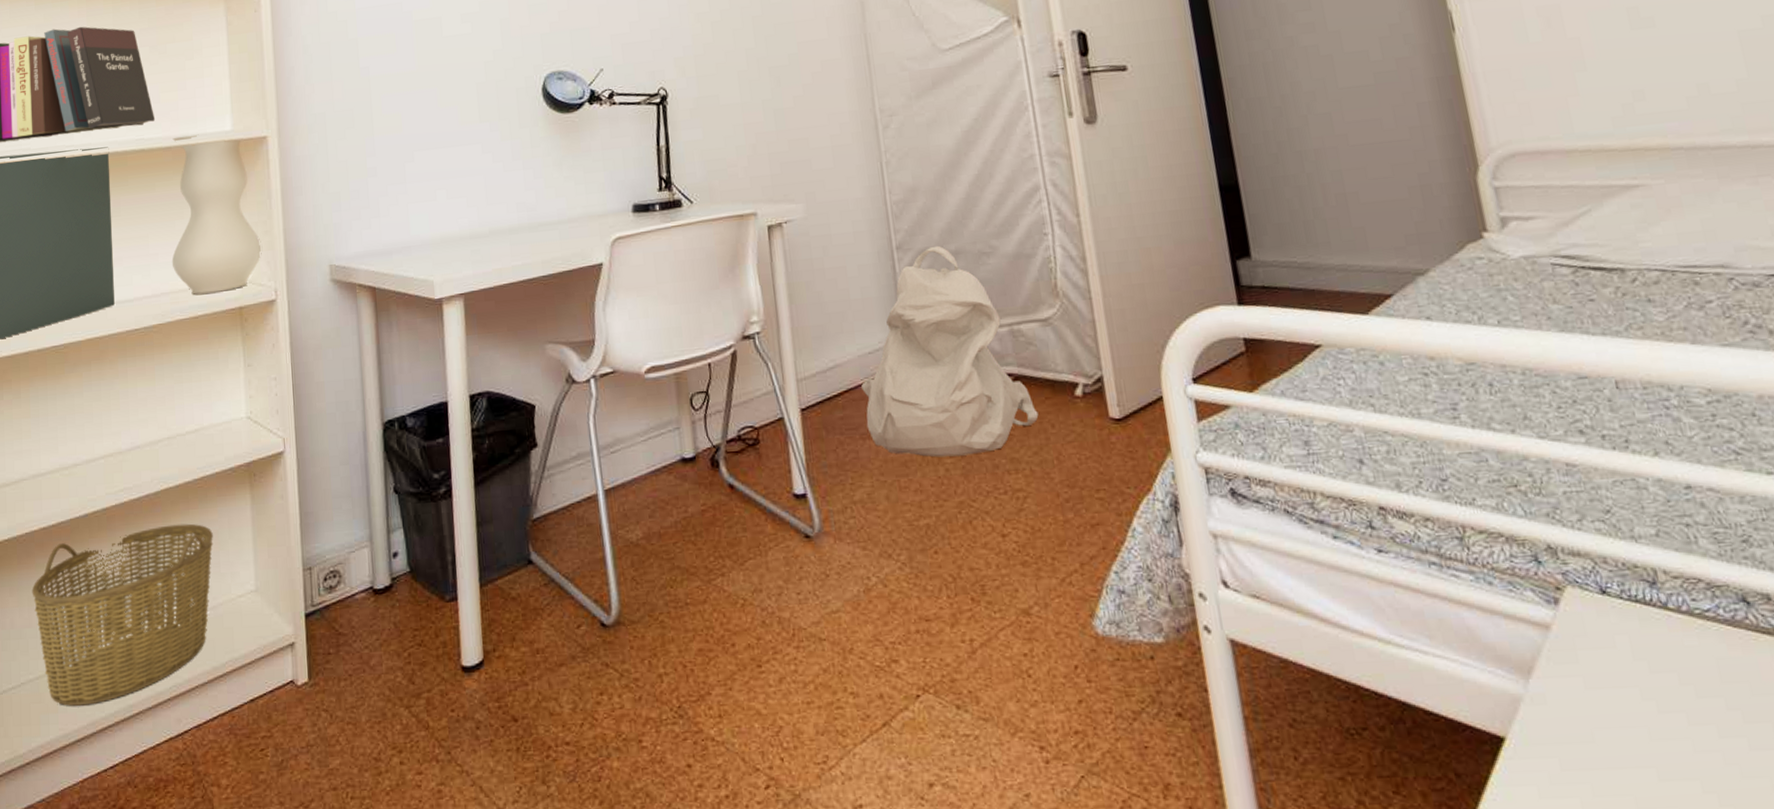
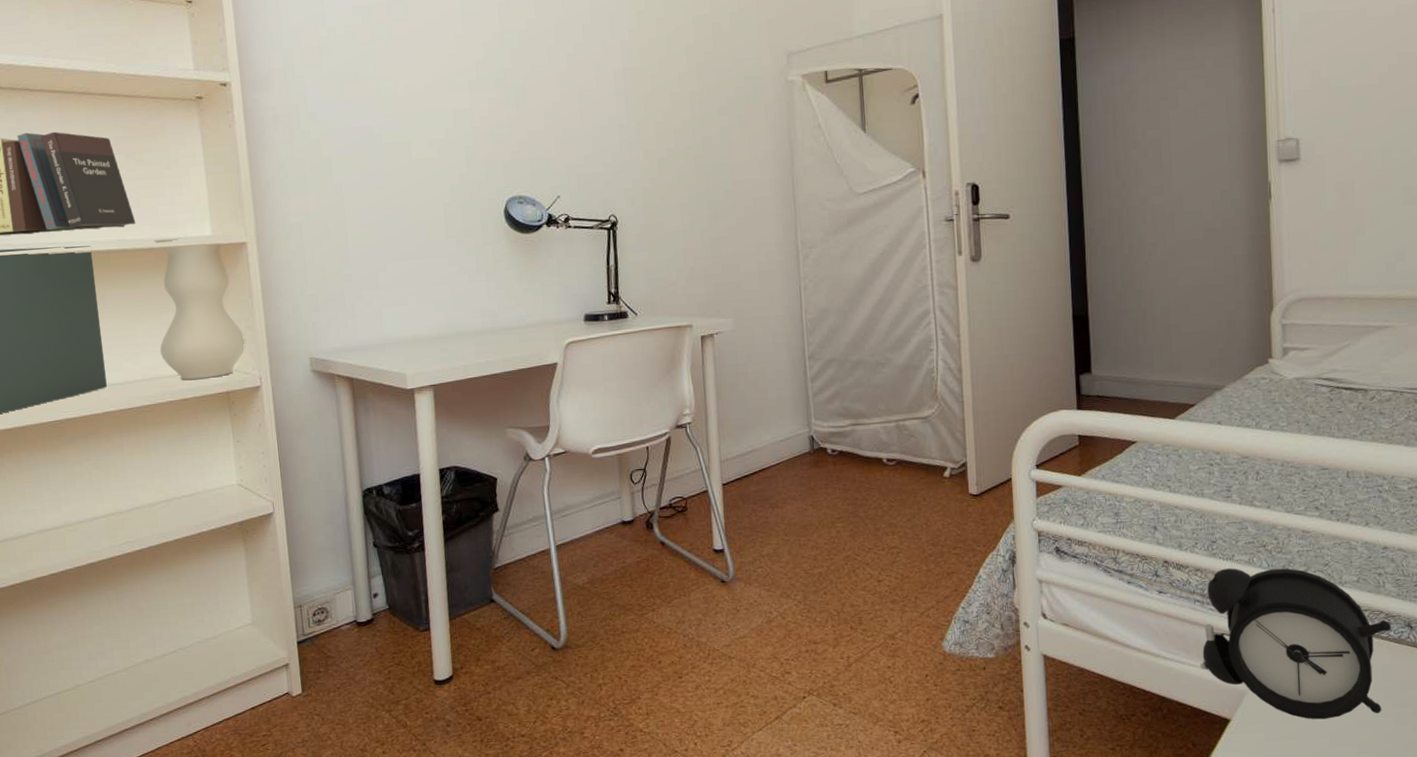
basket: present [32,523,213,706] -> none [46,570,212,715]
backpack: present [861,245,1039,458] -> none [773,356,914,522]
alarm clock: none [1440,516,1727,740] -> present [1199,568,1392,720]

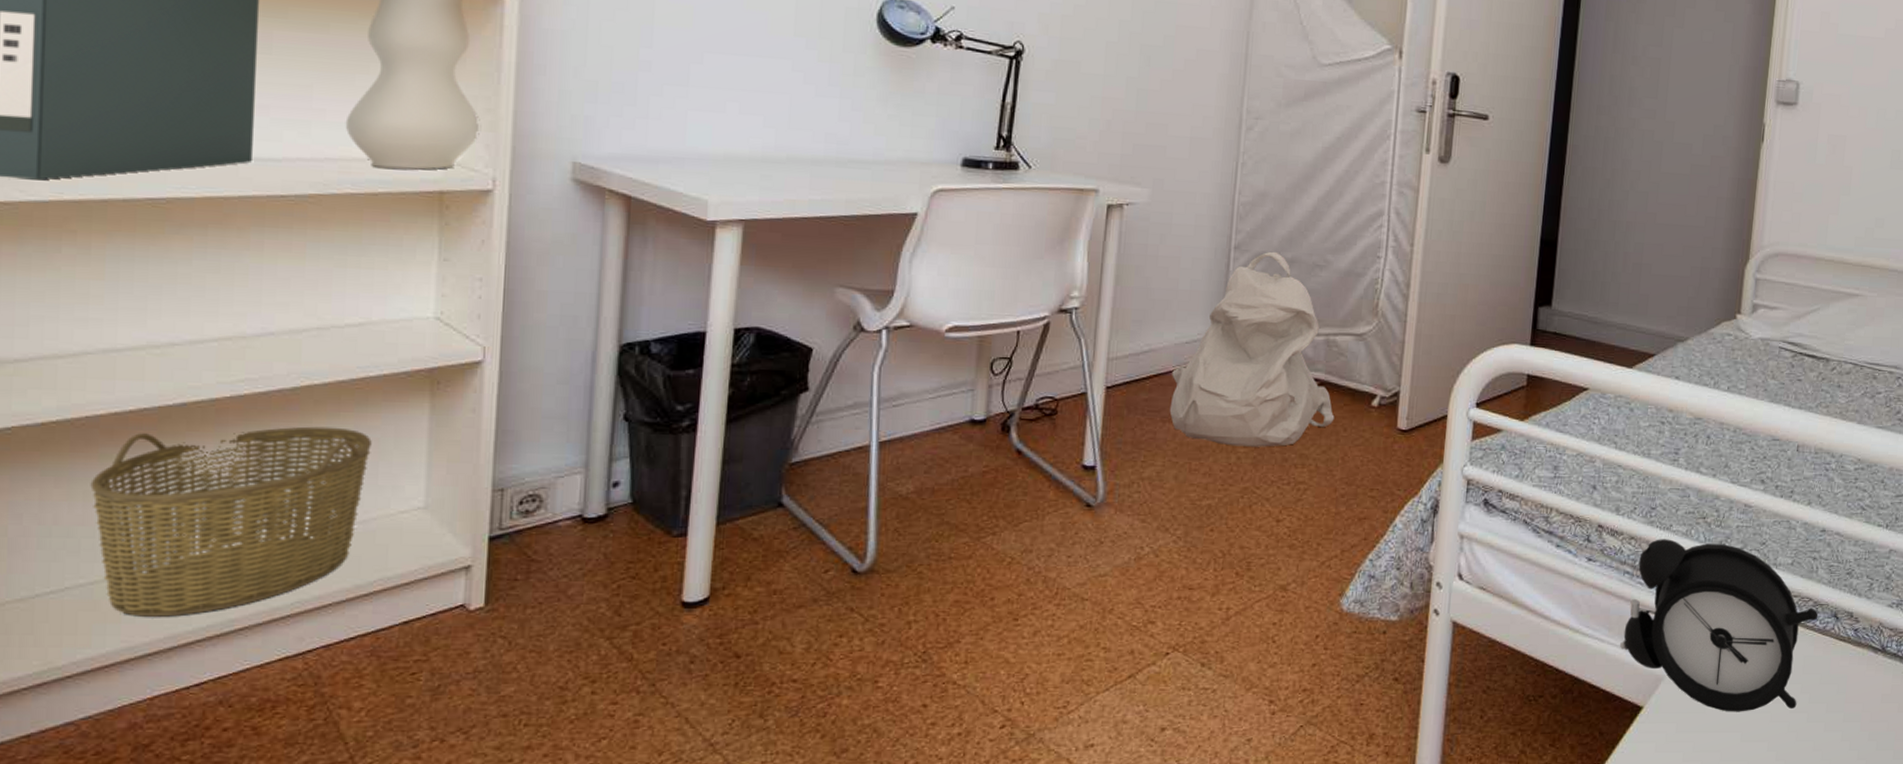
basket: none [46,570,212,715] -> present [90,426,372,617]
backpack: none [773,356,914,522] -> present [1169,251,1335,447]

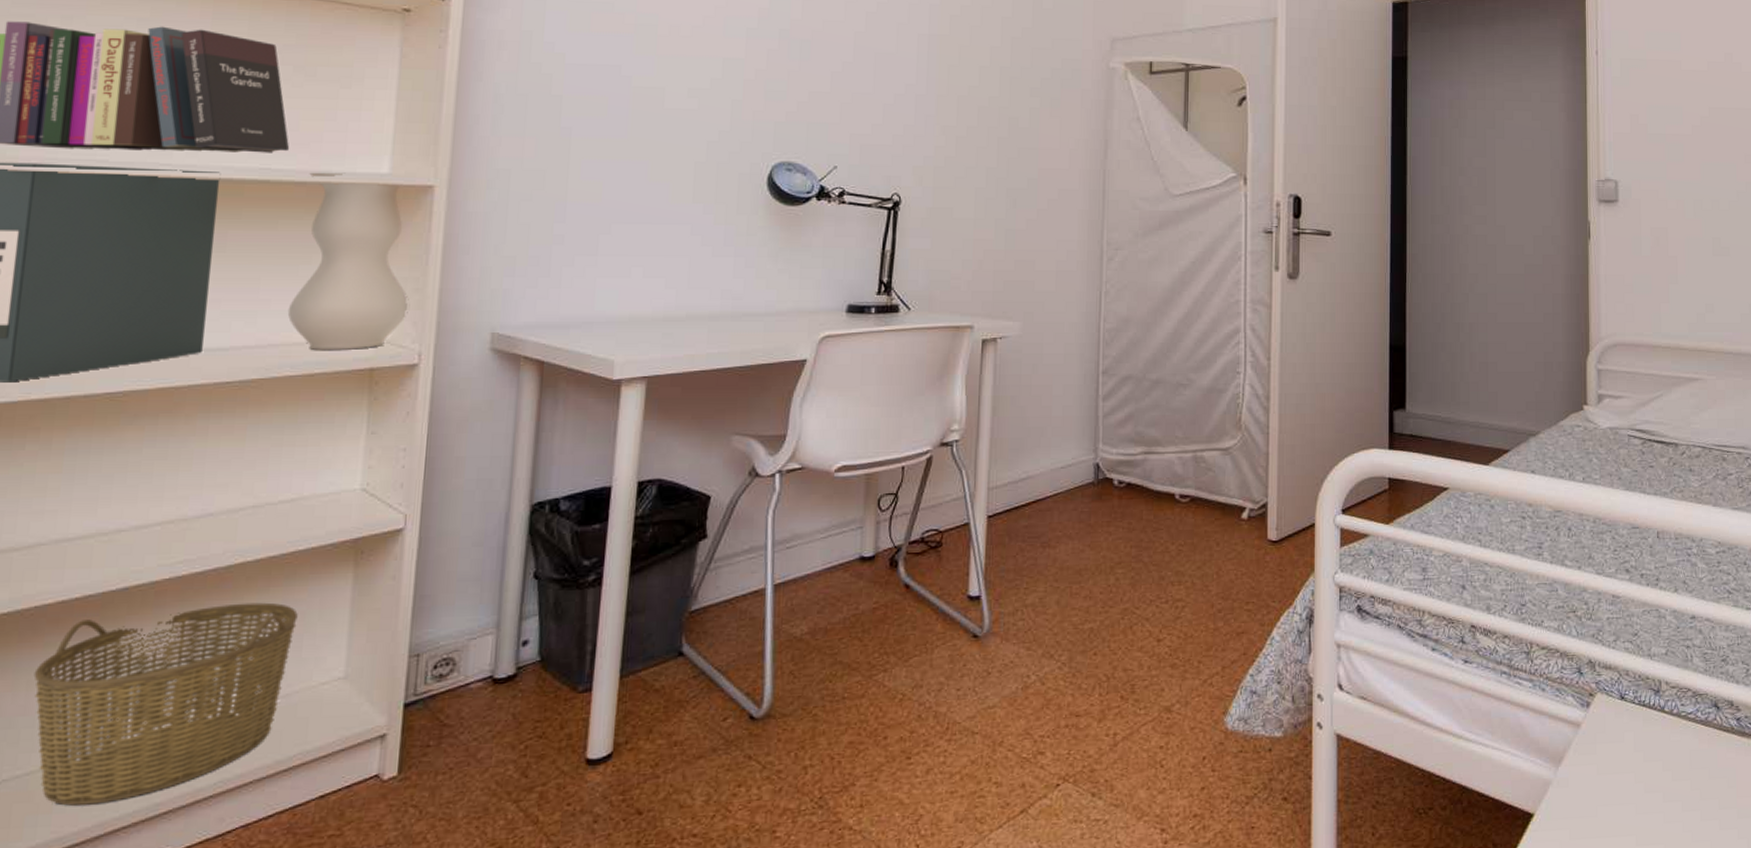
backpack: present [1169,251,1335,447] -> none [1048,374,1207,568]
alarm clock: present [1619,539,1819,712] -> none [1504,635,1699,814]

